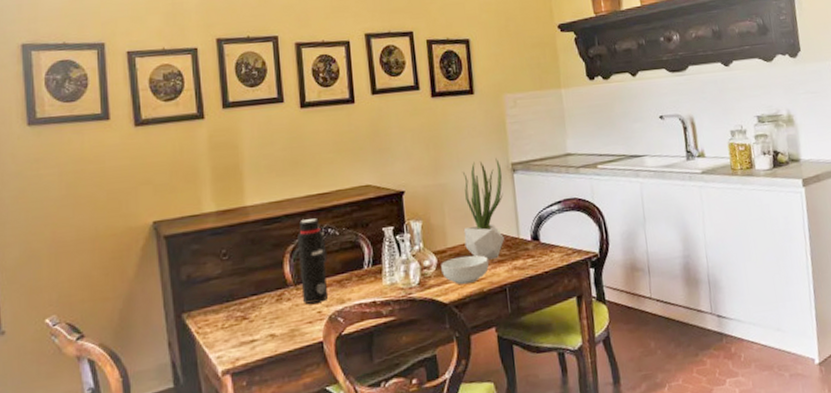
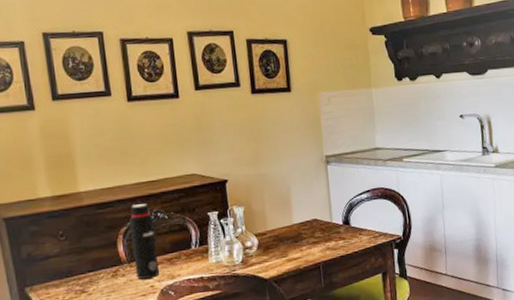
cereal bowl: present [441,255,489,285] -> none [261,237,305,263]
potted plant: present [462,158,504,260] -> none [280,151,319,242]

